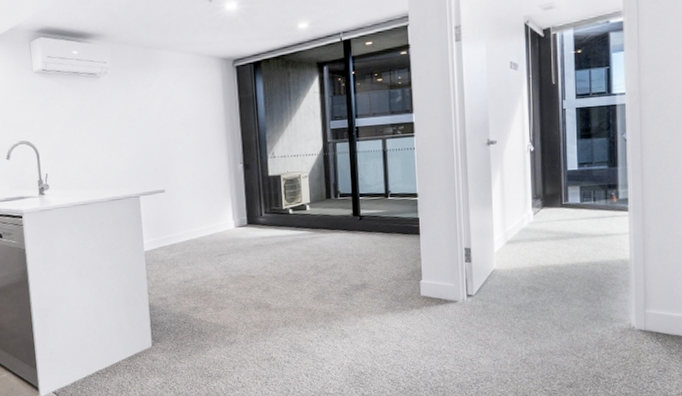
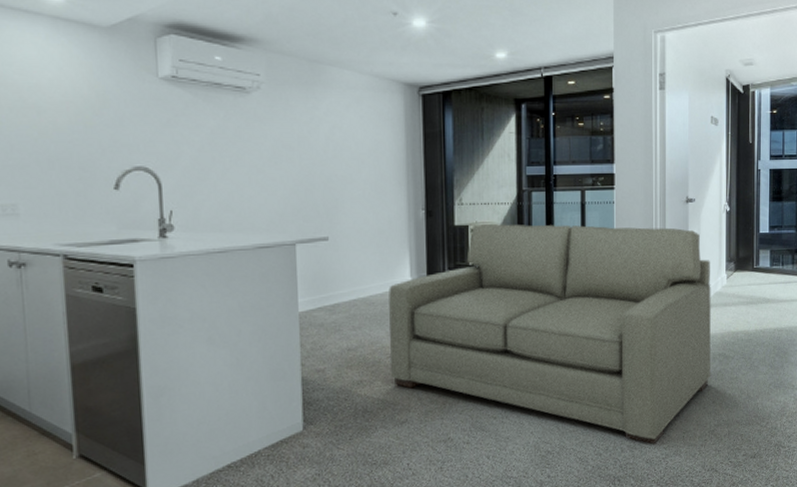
sofa: none [215,169,521,370] -> present [389,223,712,445]

